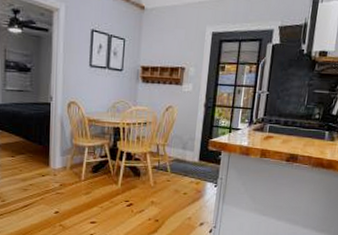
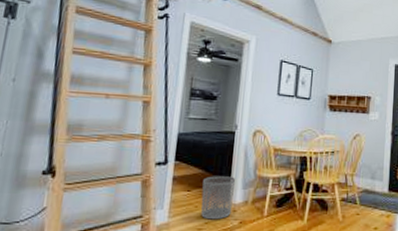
waste bin: none [24,144,54,182] -> present [201,176,236,220]

